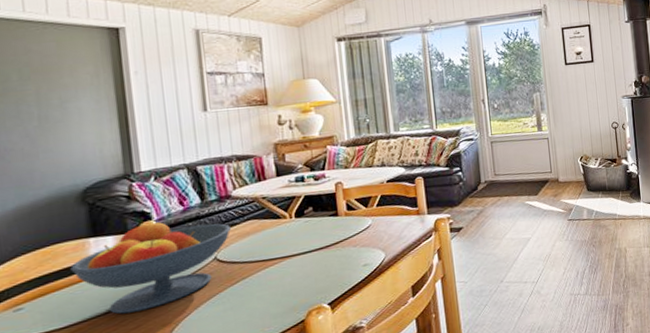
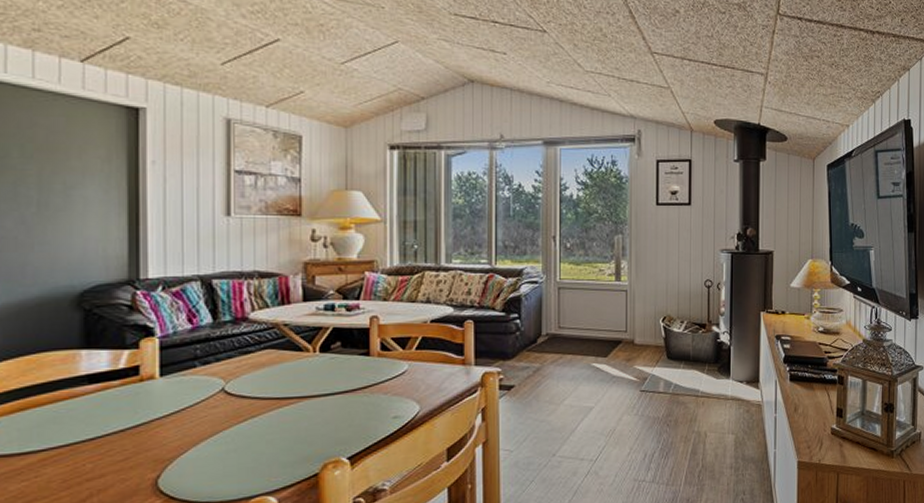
fruit bowl: present [70,222,231,315] -> none [56,339,243,442]

